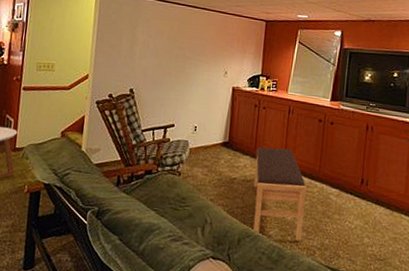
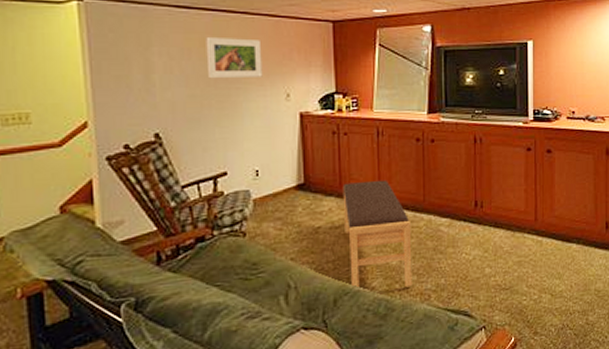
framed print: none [172,23,213,57] -> present [206,36,263,79]

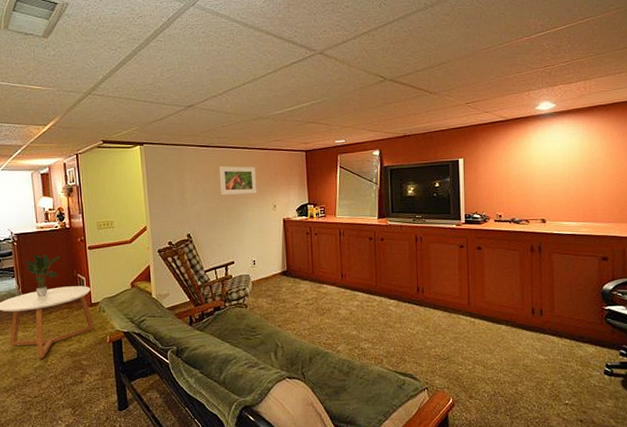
bench: present [342,180,412,287] -> none [314,269,368,351]

